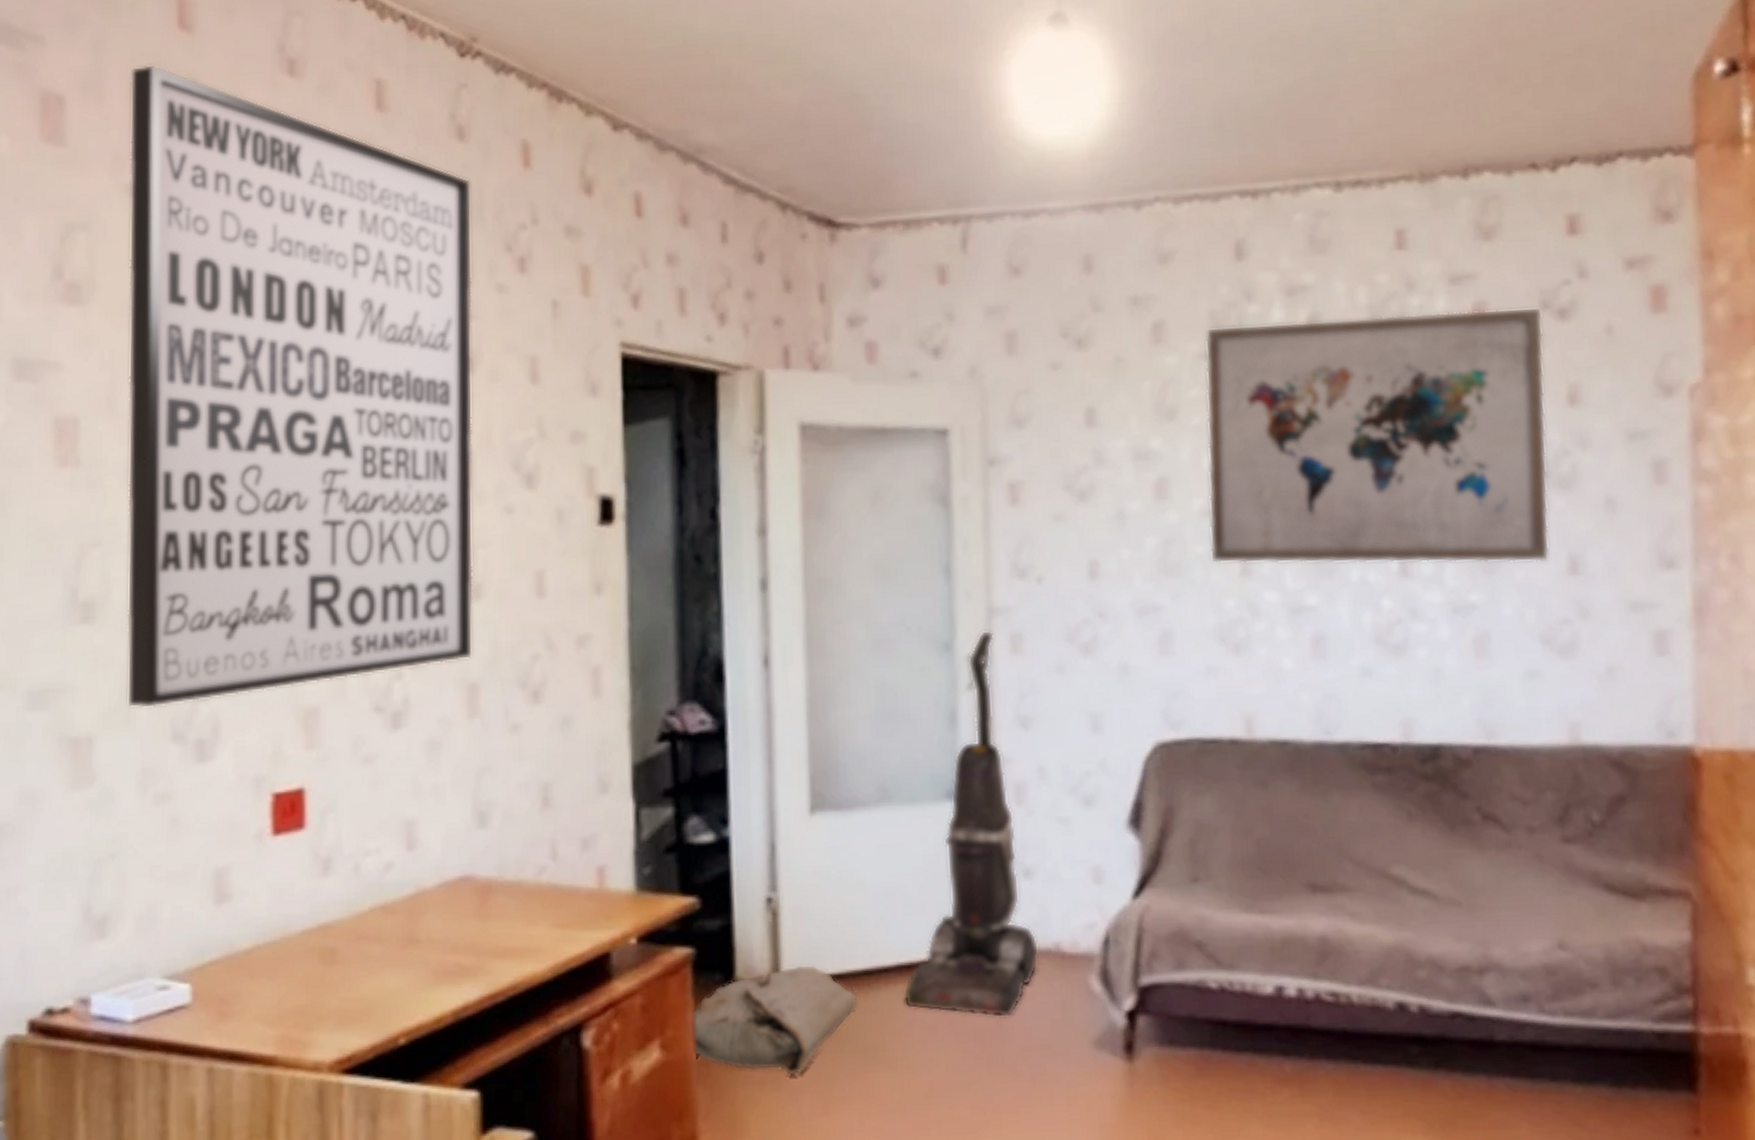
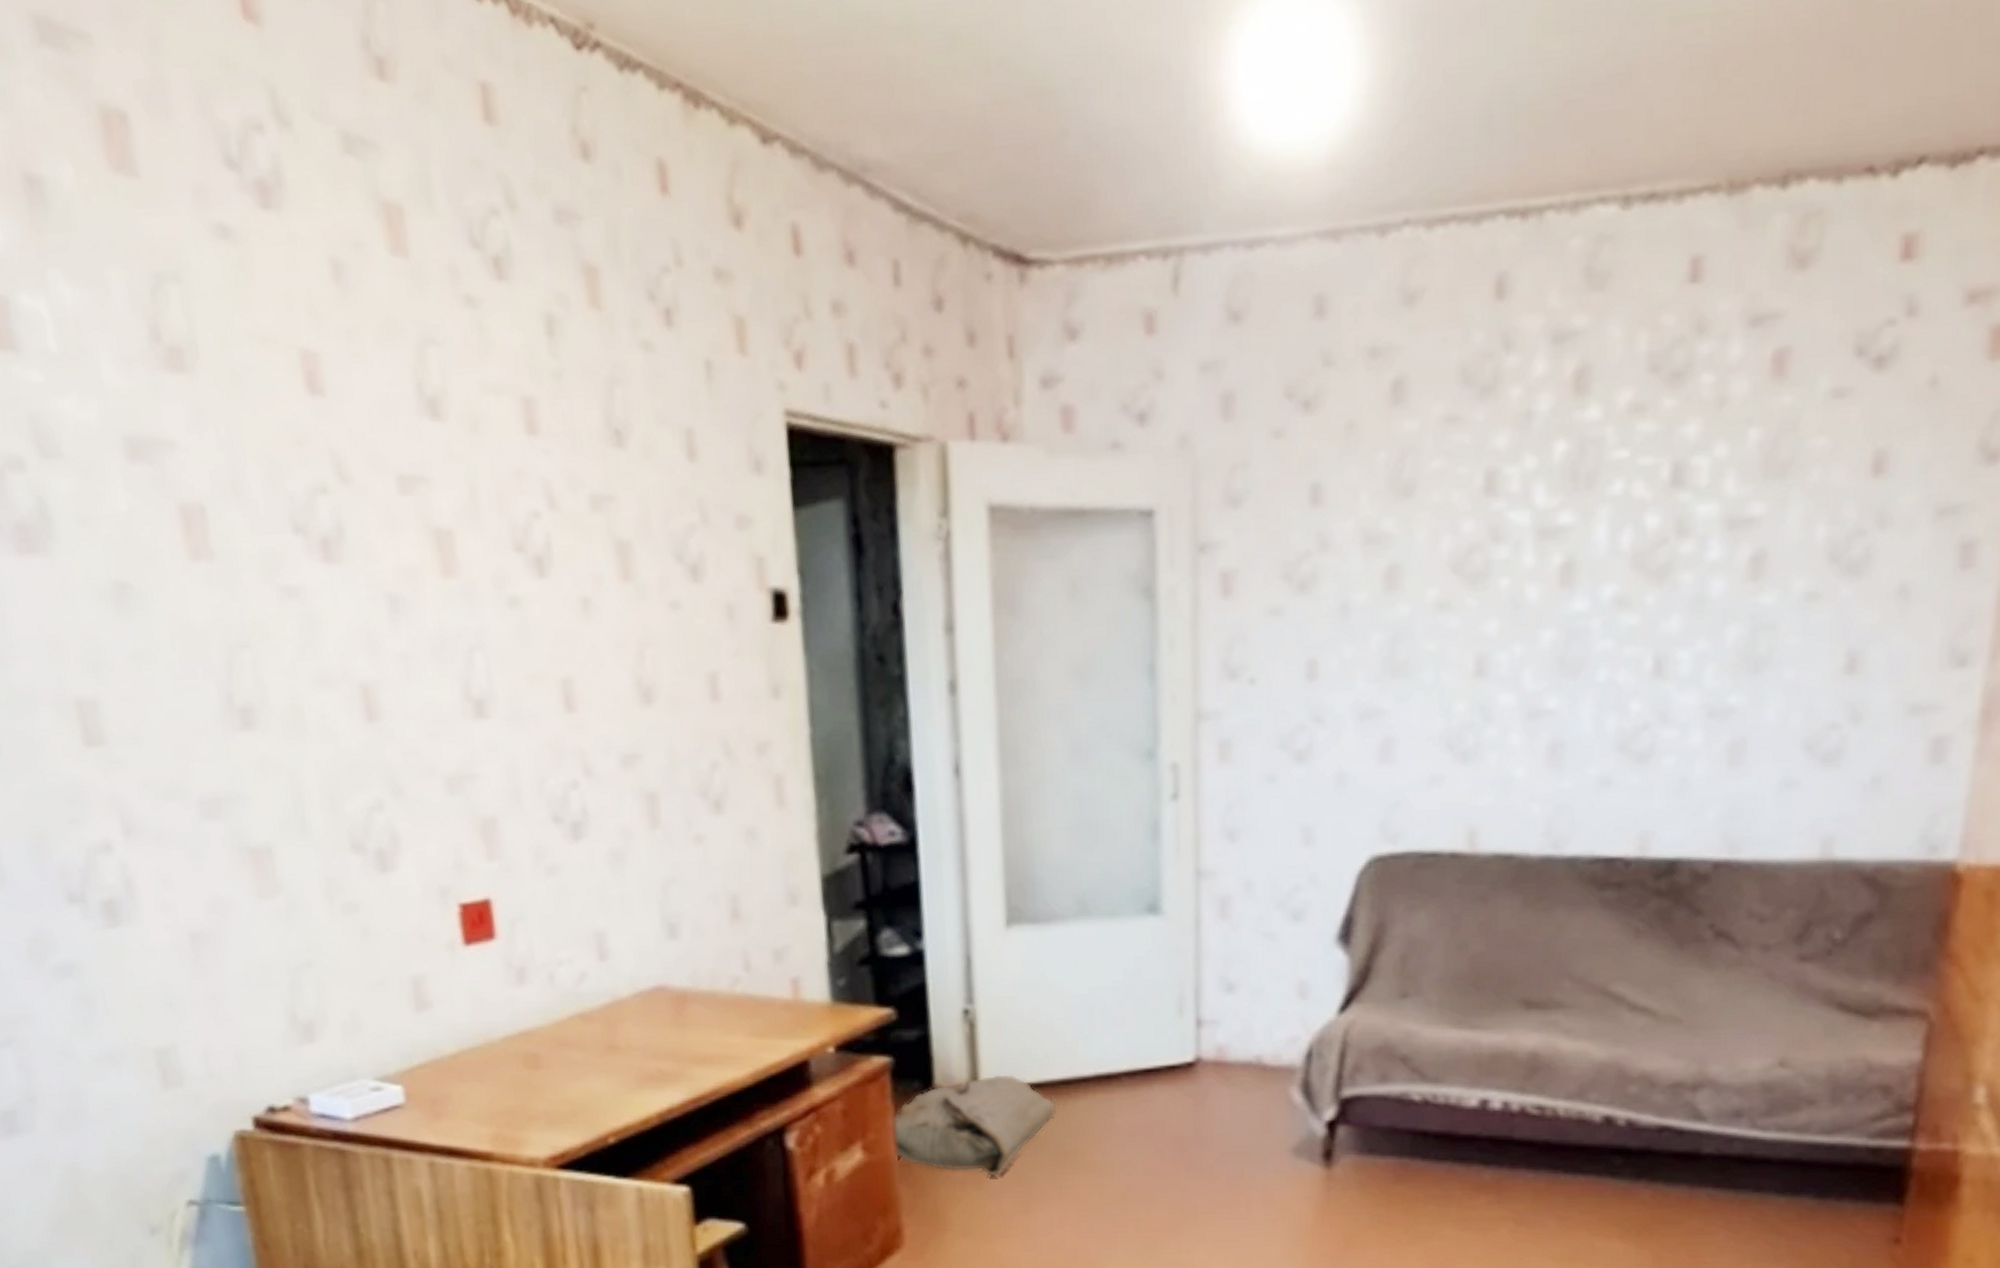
wall art: present [126,65,474,709] -> none [197,68,650,819]
vacuum cleaner: present [903,631,1040,1018] -> none [1102,737,1241,1127]
wall art: present [1205,306,1550,564] -> none [1441,353,1857,663]

